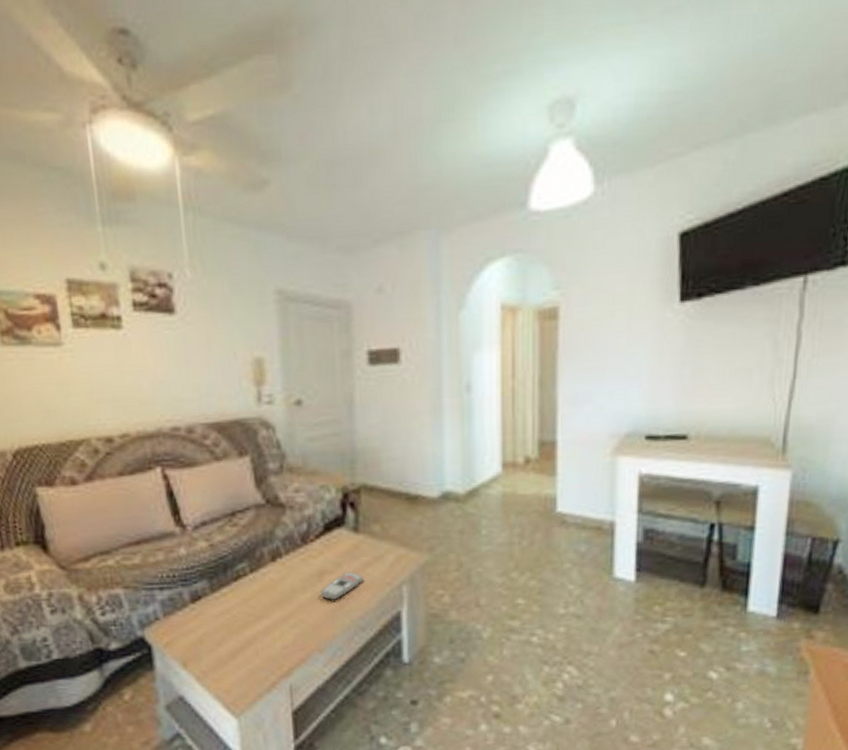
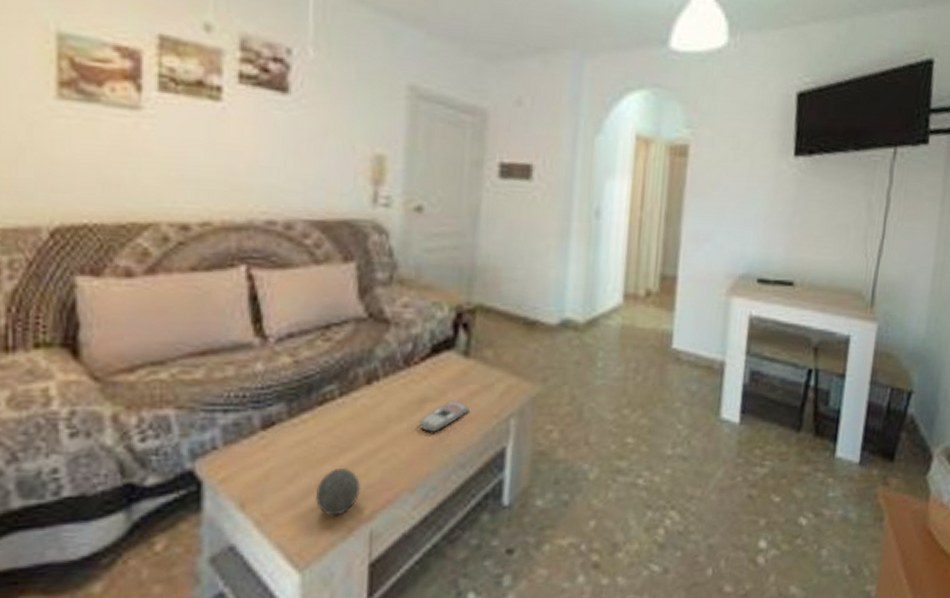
decorative ball: none [241,632,278,673] -> present [314,467,361,516]

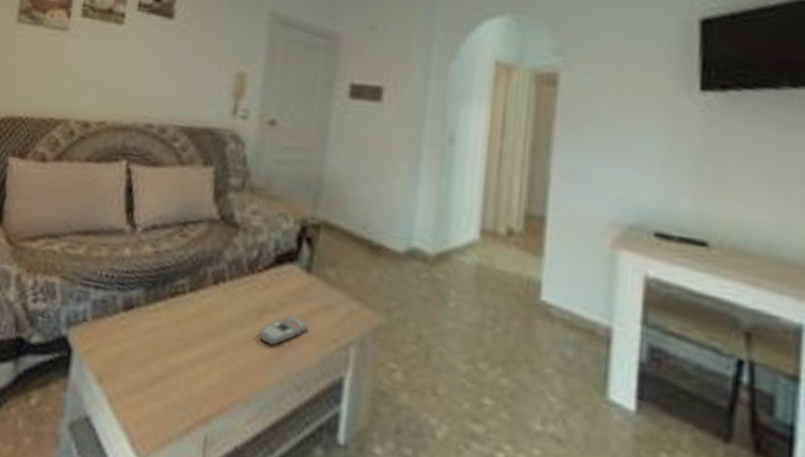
decorative ball: present [314,467,361,516] -> none [159,362,201,411]

